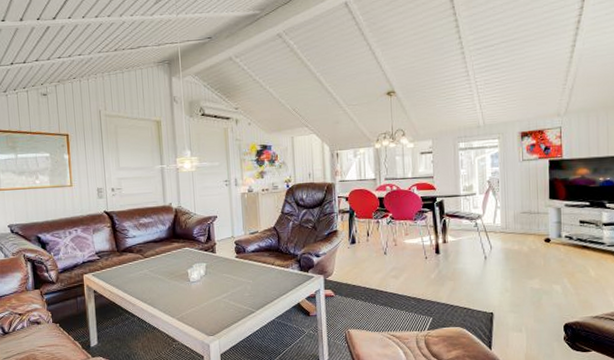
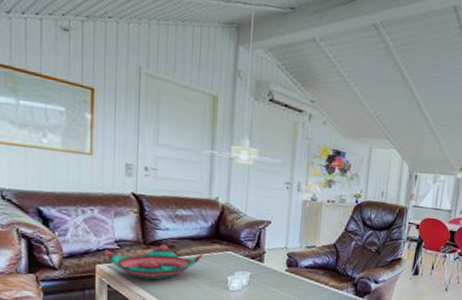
decorative bowl: none [88,250,166,282] -> present [104,244,204,280]

